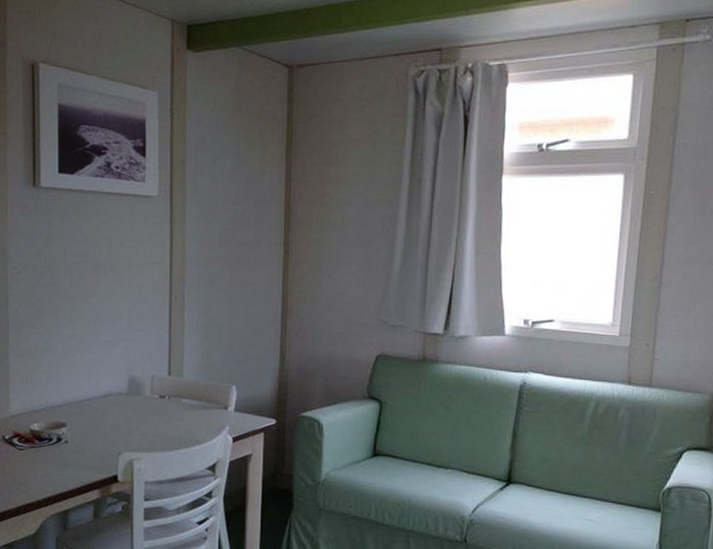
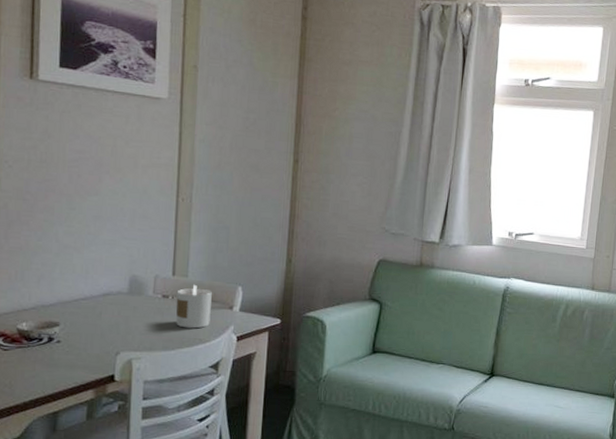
candle: none [172,384,207,429] -> present [176,284,212,329]

